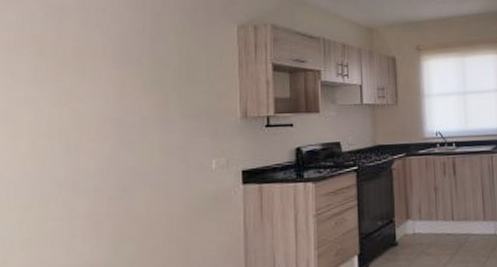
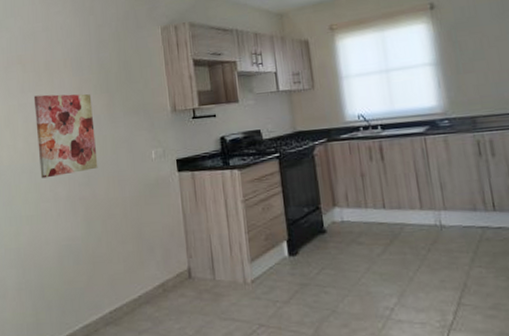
wall art: none [50,87,139,191] -> present [33,94,98,179]

